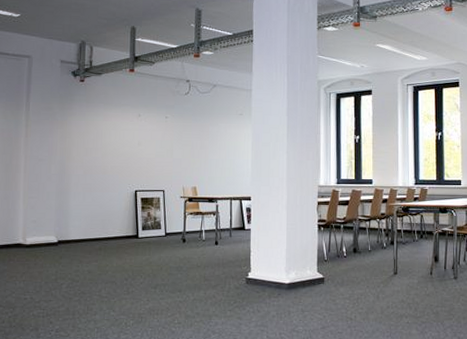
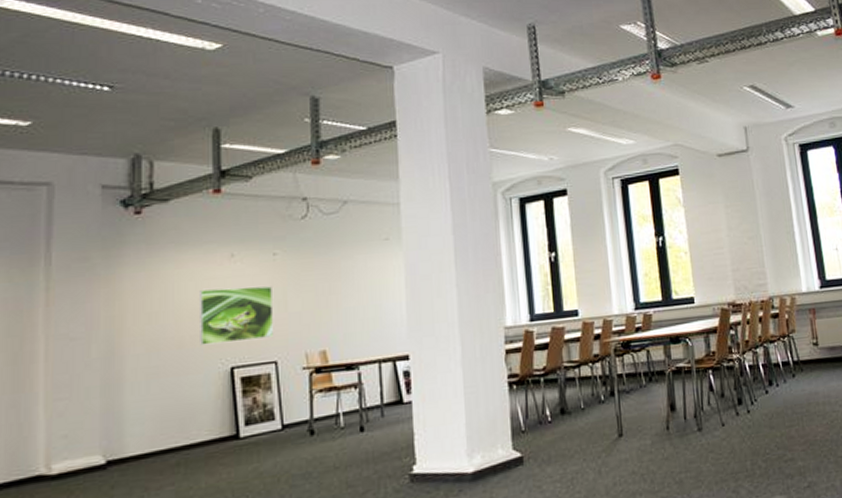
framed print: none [117,137,164,174] -> present [200,286,273,346]

